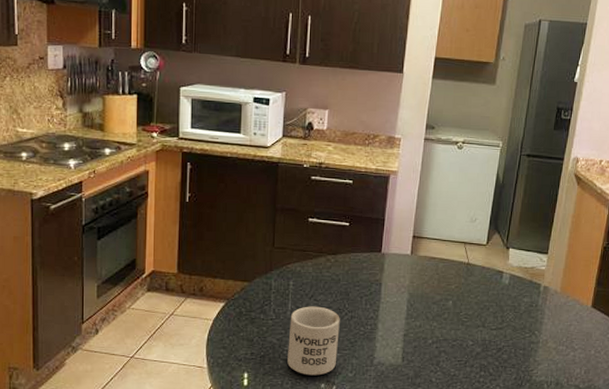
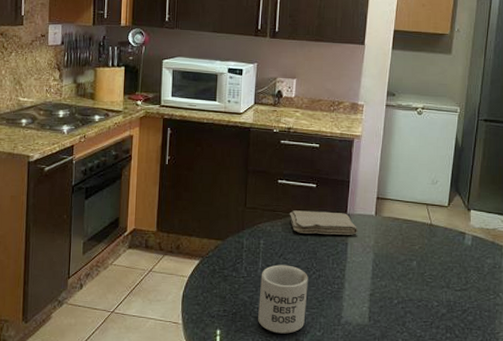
washcloth: none [320,250,393,275] -> present [289,210,358,235]

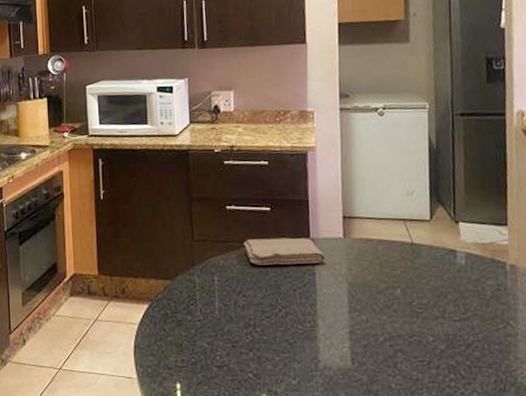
mug: present [258,264,308,334] -> none [219,303,276,384]

